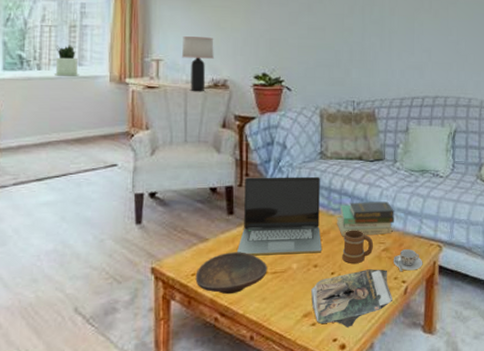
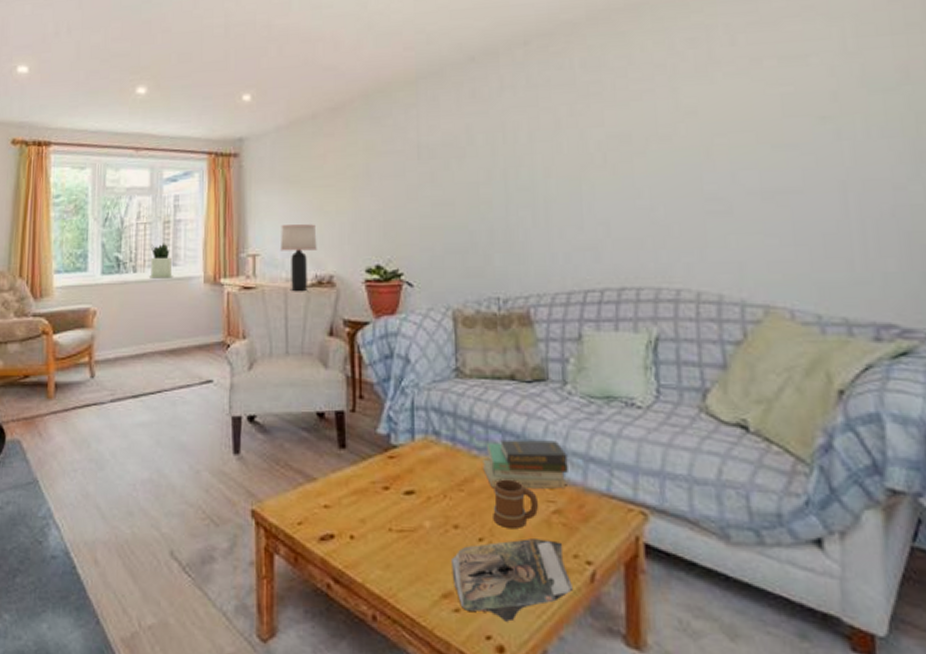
decorative bowl: present [195,252,268,295] -> none [302,498,392,555]
laptop: present [237,176,323,256] -> none [352,400,465,509]
teacup: present [394,249,423,272] -> none [571,514,618,548]

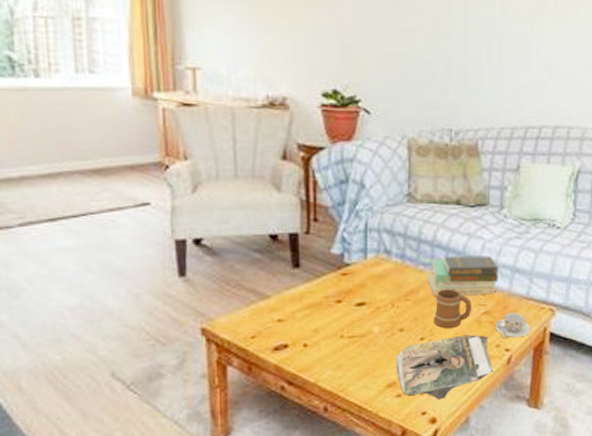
planter: present [148,243,174,280] -> none [56,44,92,89]
table lamp: present [279,224,317,292] -> none [224,37,268,113]
teacup: none [571,514,618,548] -> present [496,313,531,339]

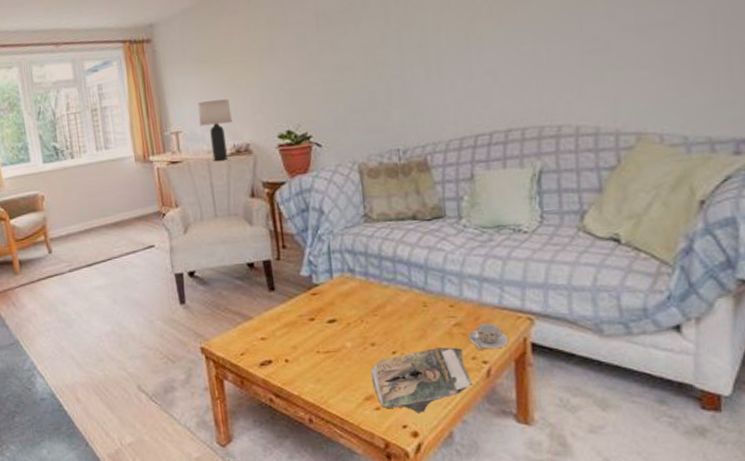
table lamp: none [224,37,268,113] -> present [198,99,232,162]
books: present [428,256,499,297] -> none [392,267,466,311]
mug: present [434,289,473,329] -> none [403,302,442,342]

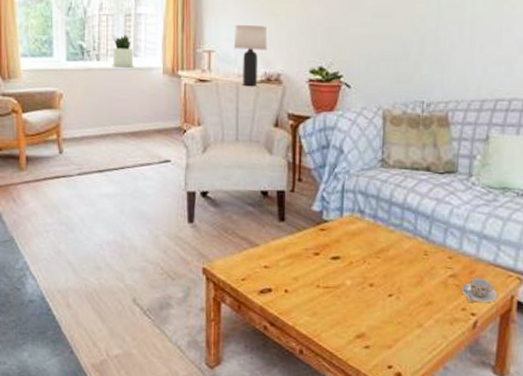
planter: none [82,129,108,163] -> present [111,34,135,69]
magazine: present [370,347,473,413] -> none [365,295,459,356]

